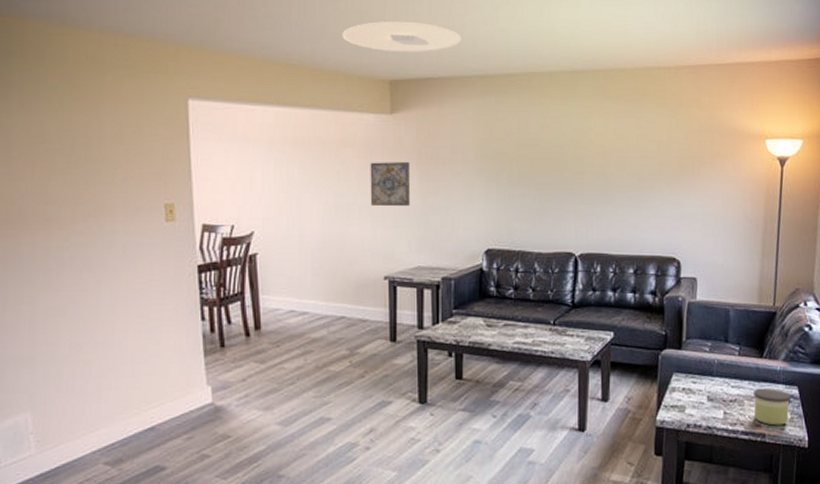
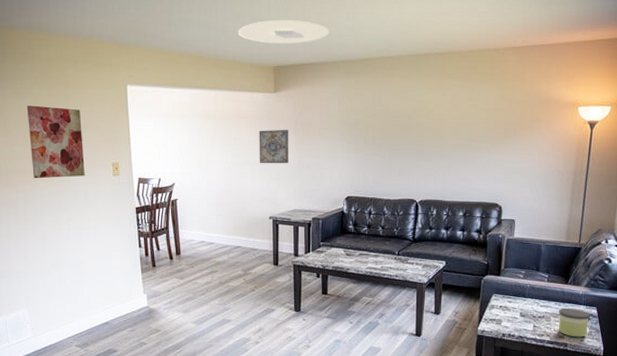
wall art: none [40,123,124,226] -> present [26,105,85,179]

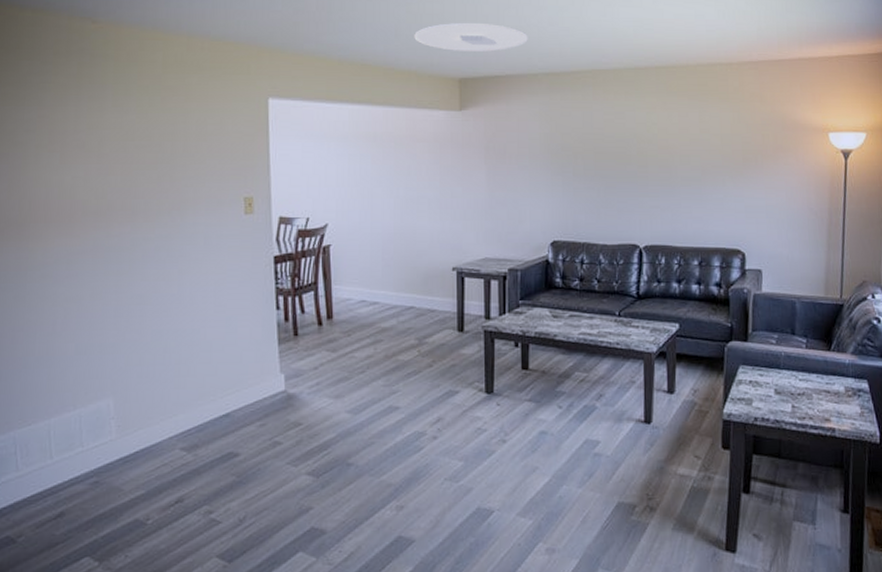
wall art: present [26,105,85,179] -> none [130,122,207,218]
wall art: present [259,130,288,164] -> none [439,157,478,200]
candle: present [559,307,590,337] -> none [822,381,861,420]

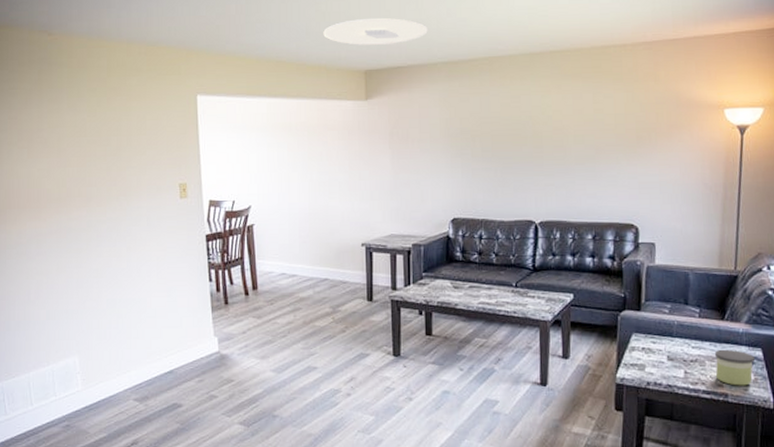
candle: none [822,381,861,420] -> present [715,349,755,386]

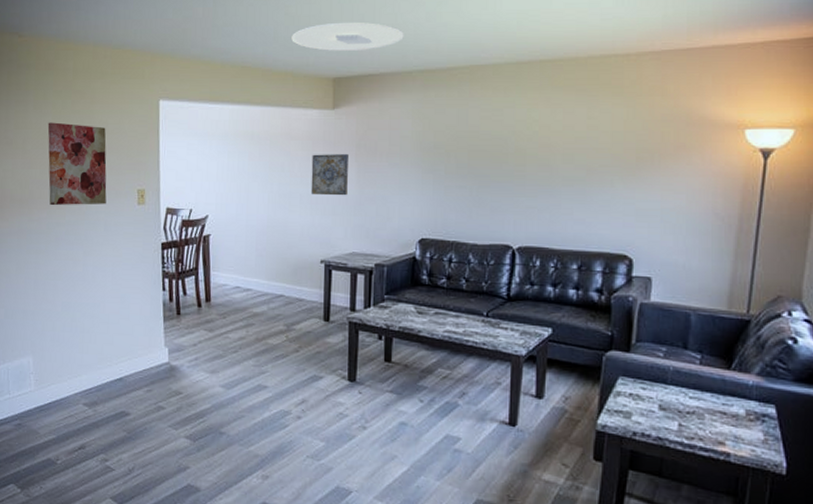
wall art: none [83,120,148,204] -> present [47,122,107,206]
wall art: none [348,142,383,182] -> present [310,154,348,196]
candle: present [715,349,755,386] -> none [717,402,766,446]

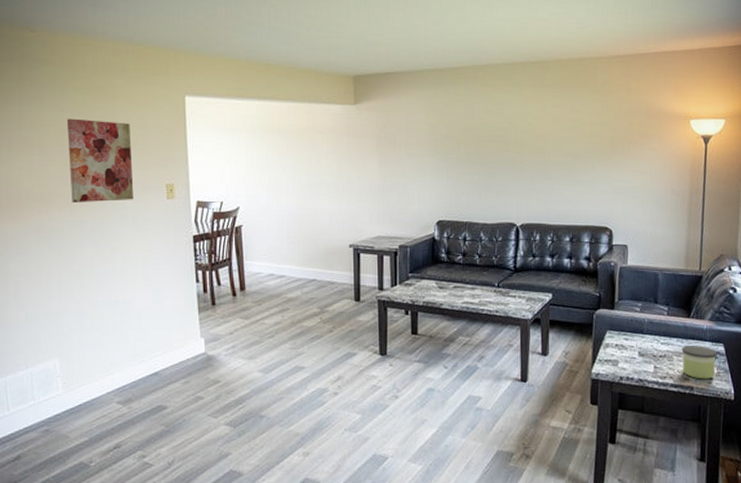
ceiling light: present [291,22,404,51] -> none [313,24,415,51]
wall art: present [310,154,348,196] -> none [337,146,371,185]
candle: none [717,402,766,446] -> present [682,345,717,379]

